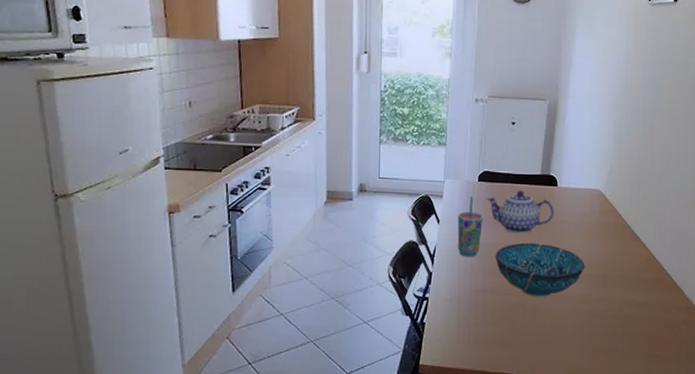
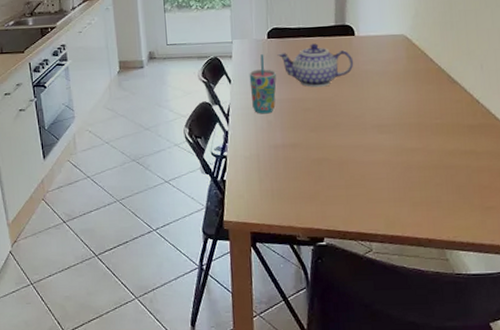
decorative bowl: present [495,242,585,297] -> none [292,95,395,150]

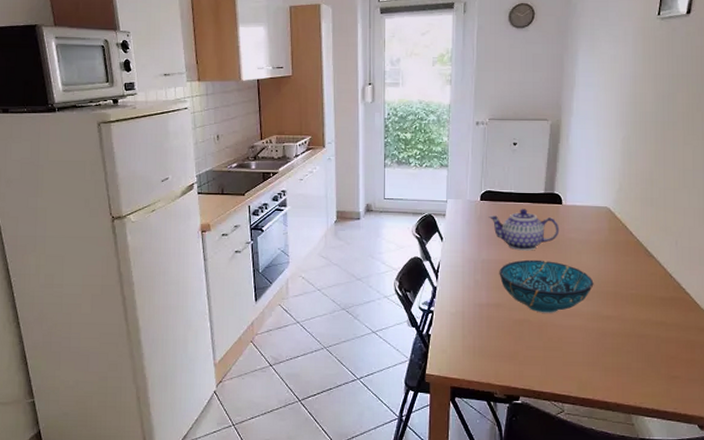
cup: present [249,54,277,114] -> none [460,215,486,273]
decorative bowl: none [292,95,395,150] -> present [499,259,594,313]

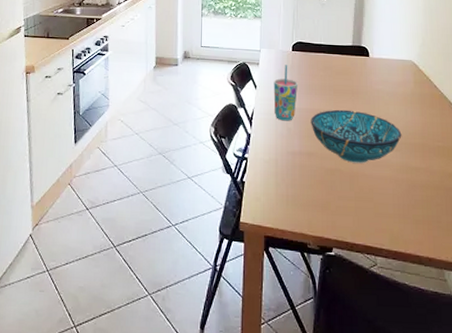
cup: none [460,215,486,273] -> present [273,65,298,121]
teapot: present [488,209,560,251] -> none [300,60,368,101]

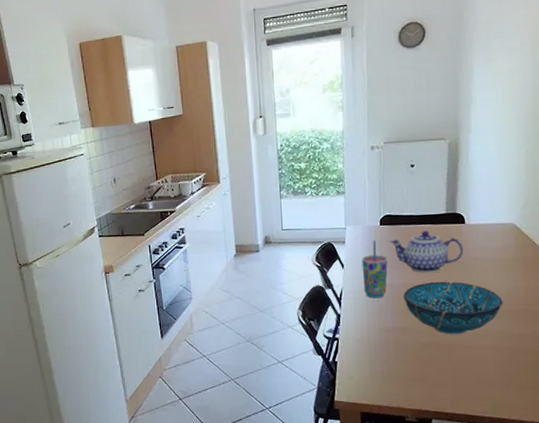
teapot: none [300,60,368,101] -> present [389,230,464,273]

